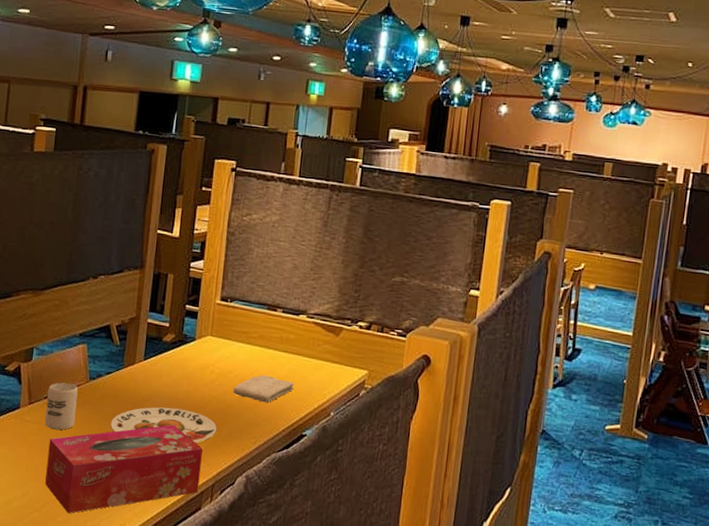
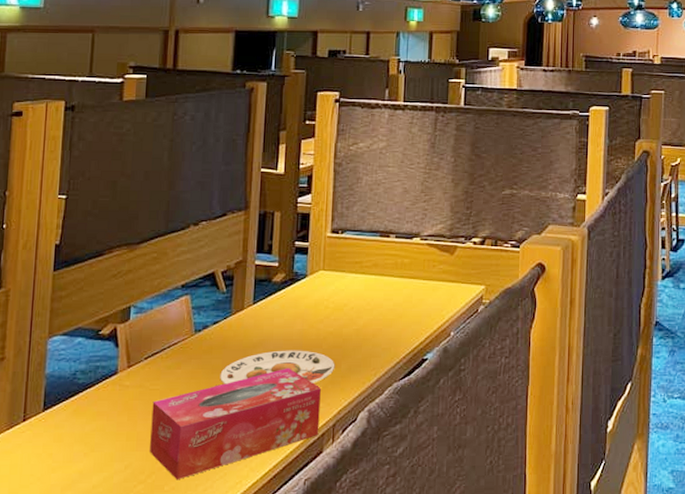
cup: present [44,382,78,431] -> none [146,340,182,392]
washcloth: present [233,375,294,403] -> none [349,304,412,332]

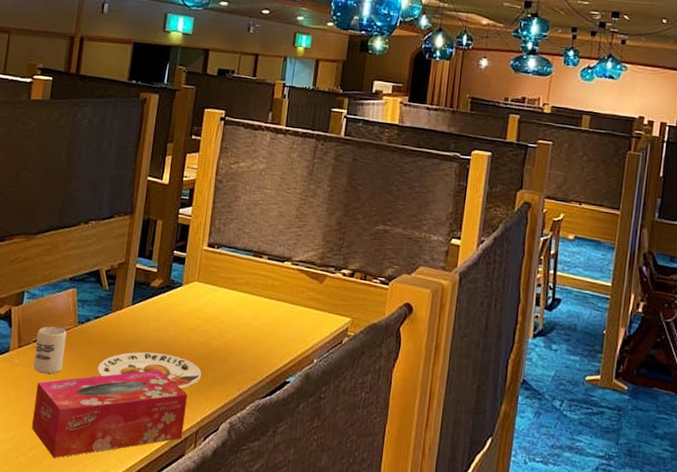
cup: none [146,340,182,392] -> present [33,326,67,374]

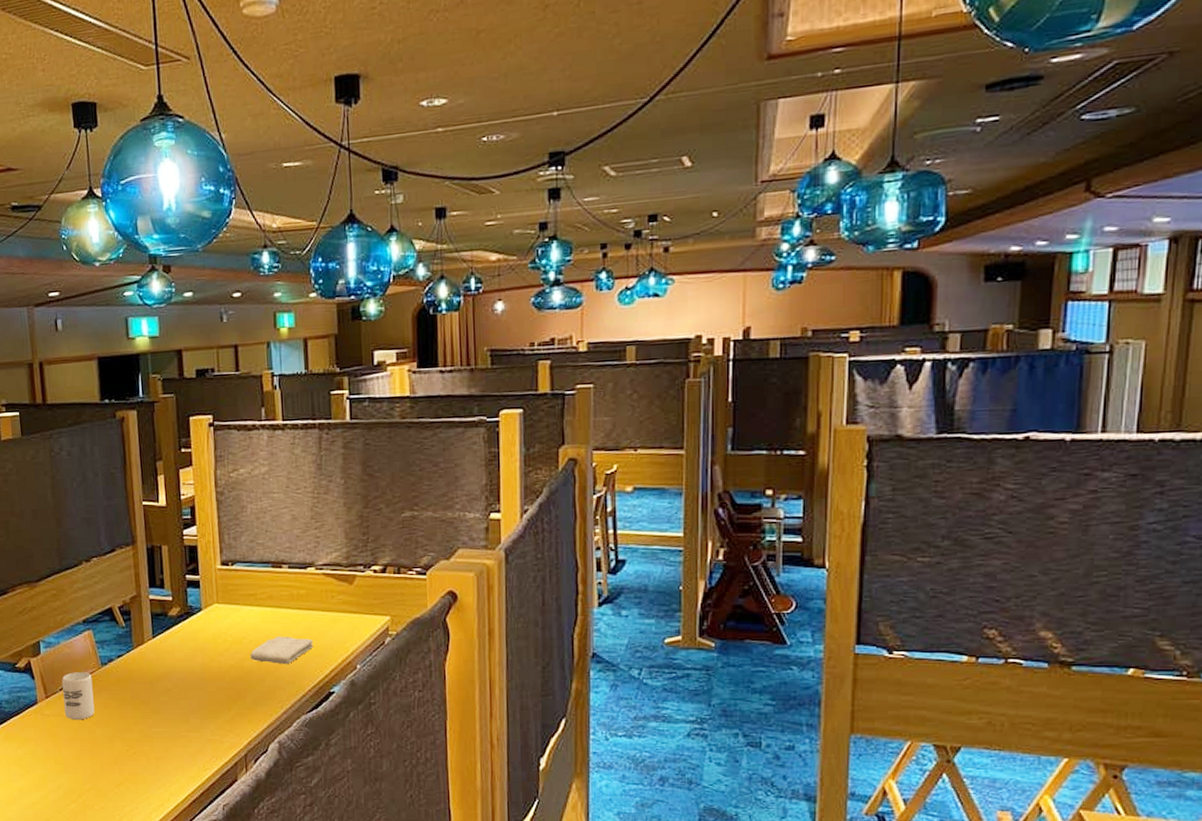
tissue box: present [32,369,187,459] -> none [73,699,232,801]
plate: present [97,352,202,389] -> none [130,682,241,715]
washcloth: none [218,321,279,350] -> present [250,636,314,665]

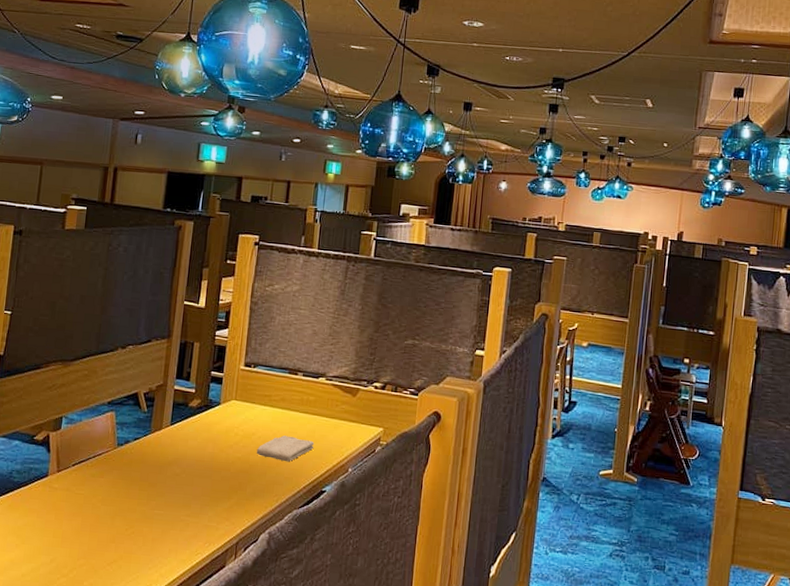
cup: present [62,672,95,720] -> none [72,449,106,496]

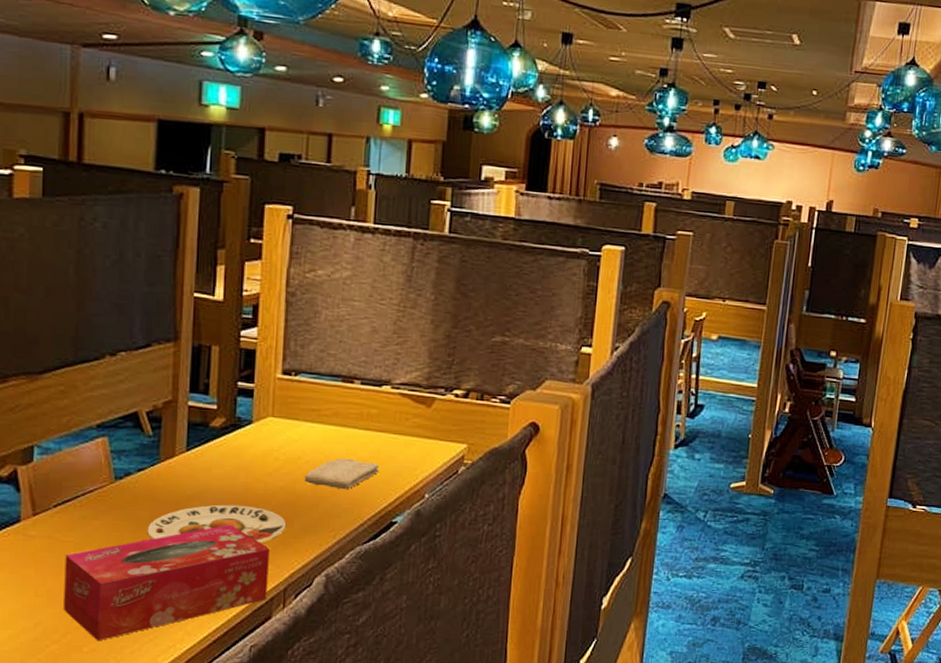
tissue box: none [73,486,227,578] -> present [64,524,269,642]
plate: none [137,469,241,503] -> present [147,504,287,543]

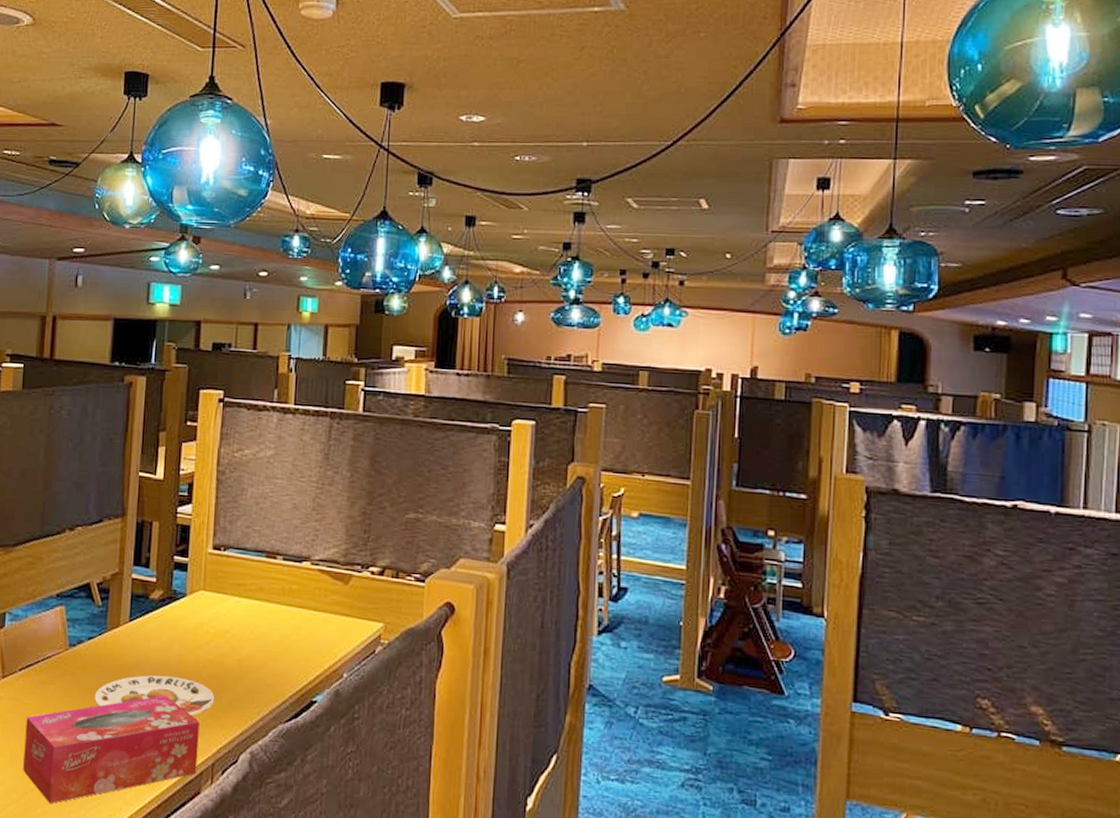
washcloth: present [304,458,380,490] -> none [231,633,301,666]

